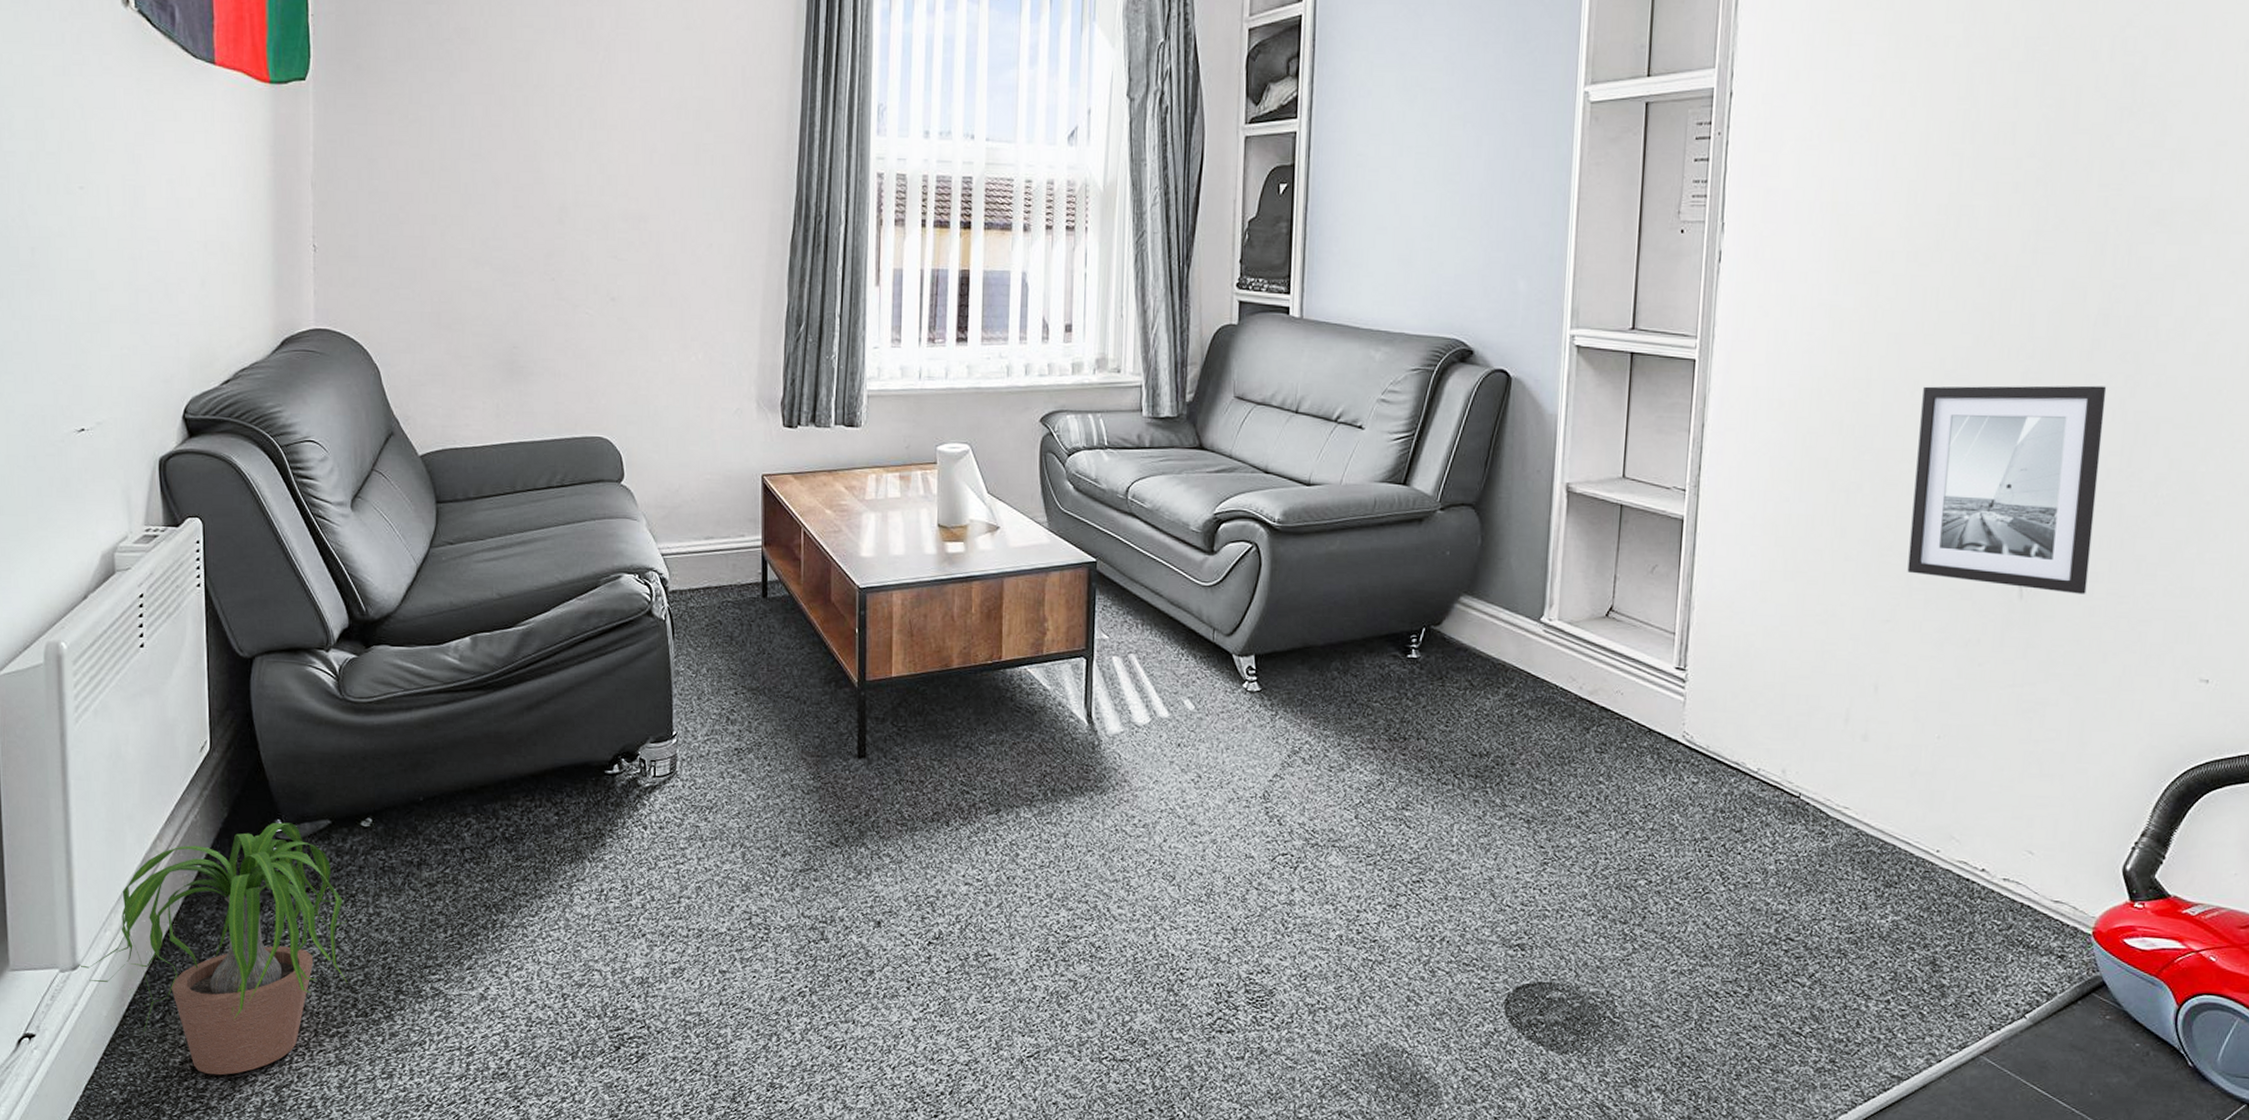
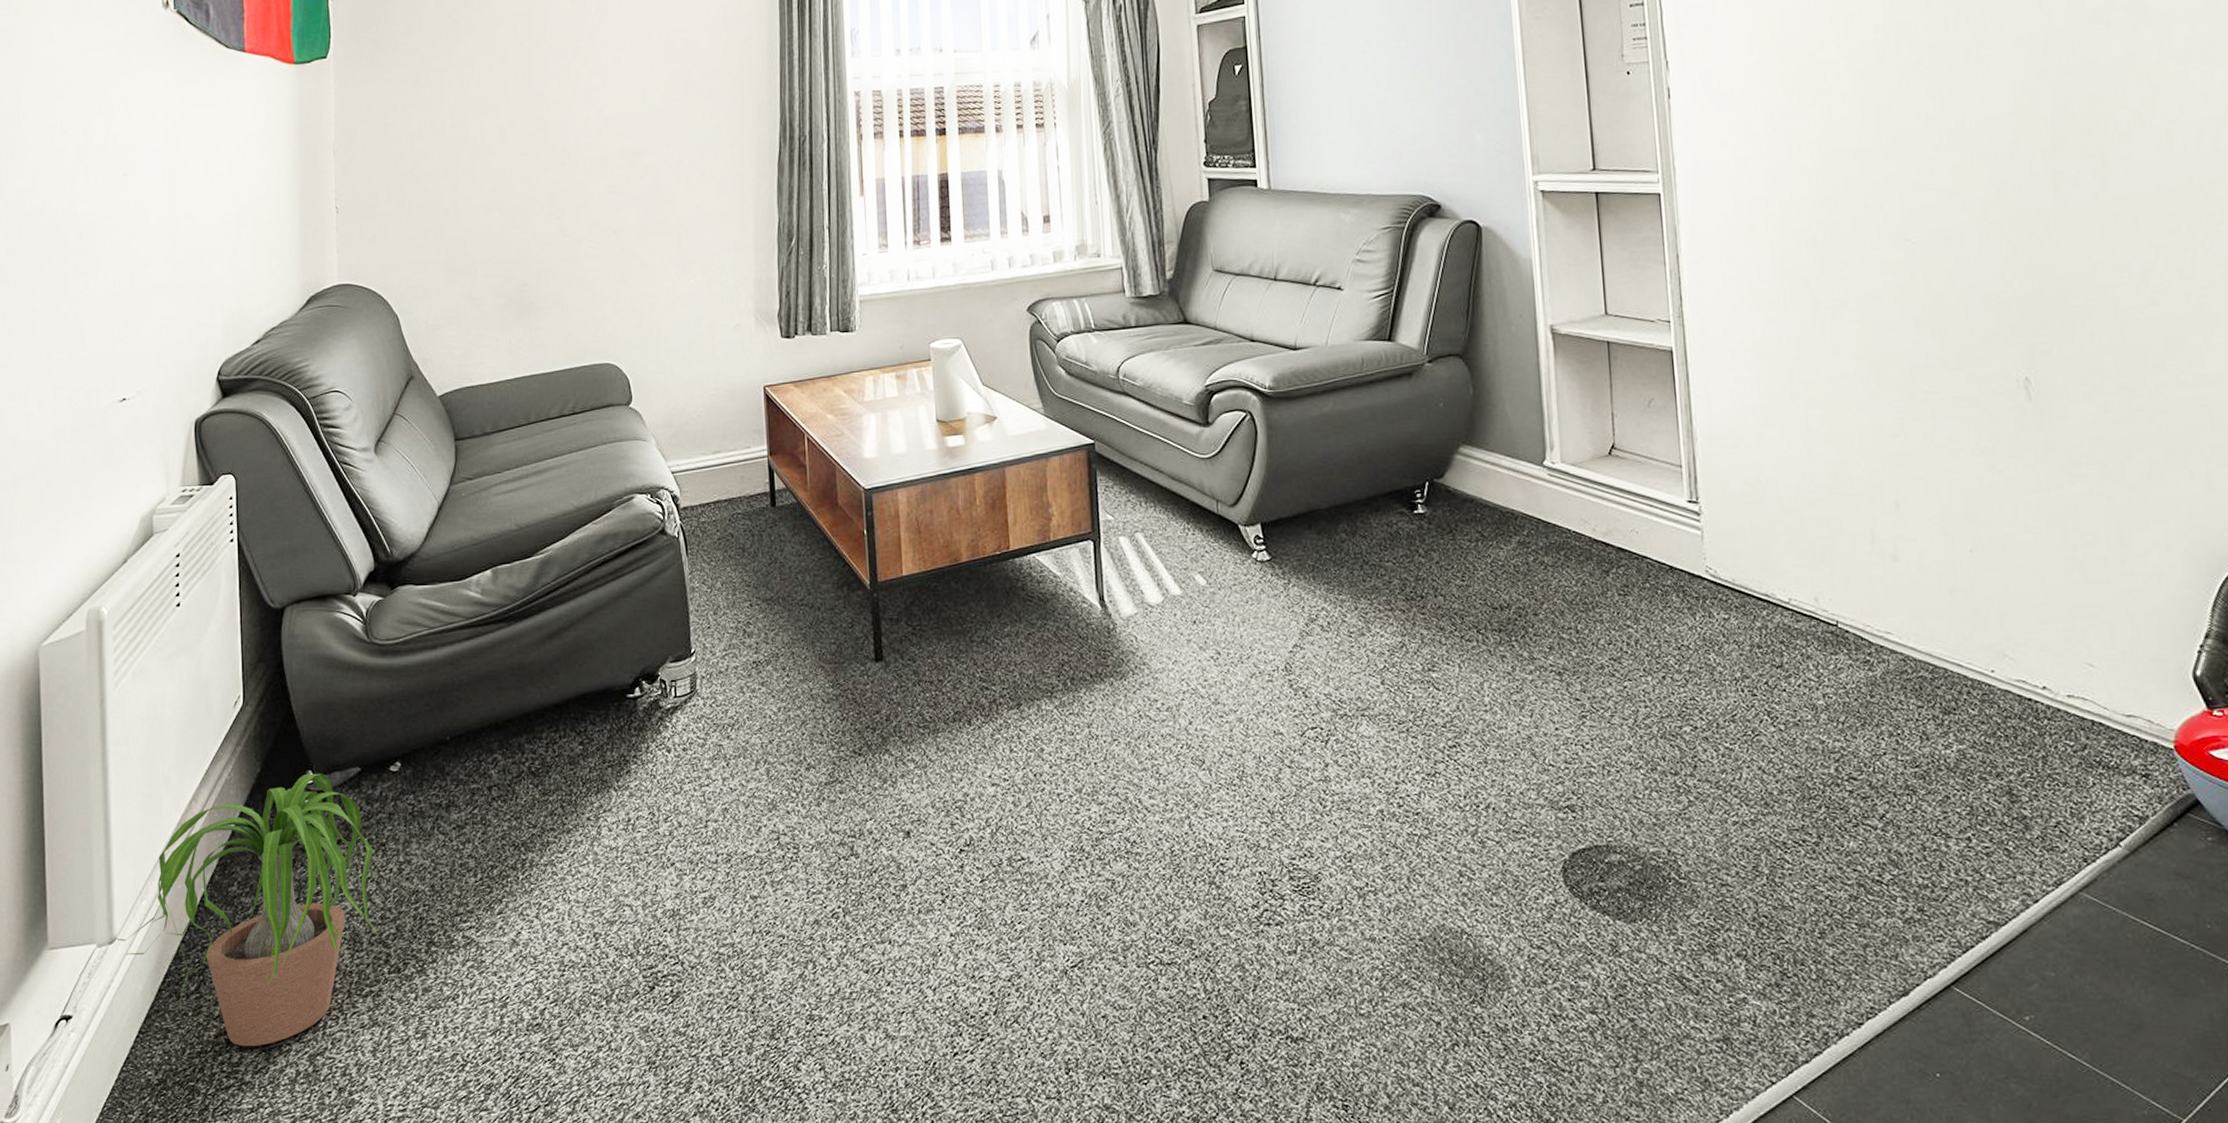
wall art: present [1907,385,2107,594] -> none [1892,182,2096,391]

